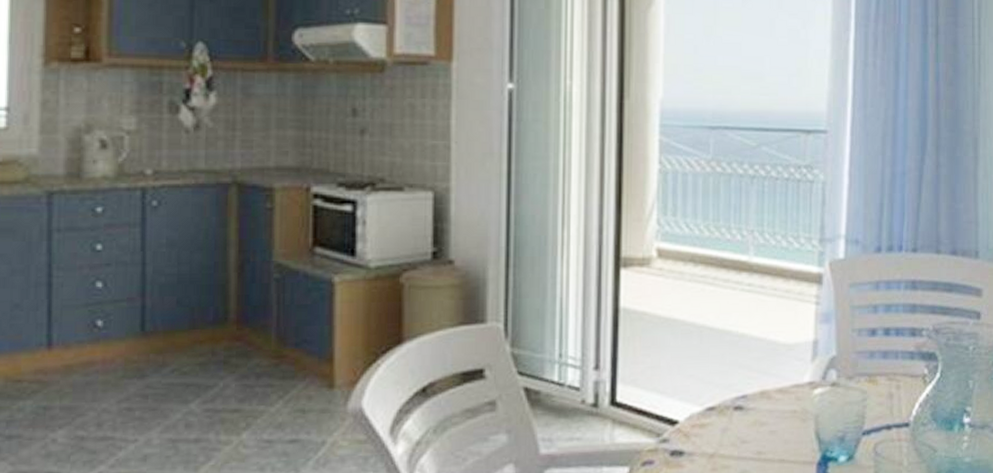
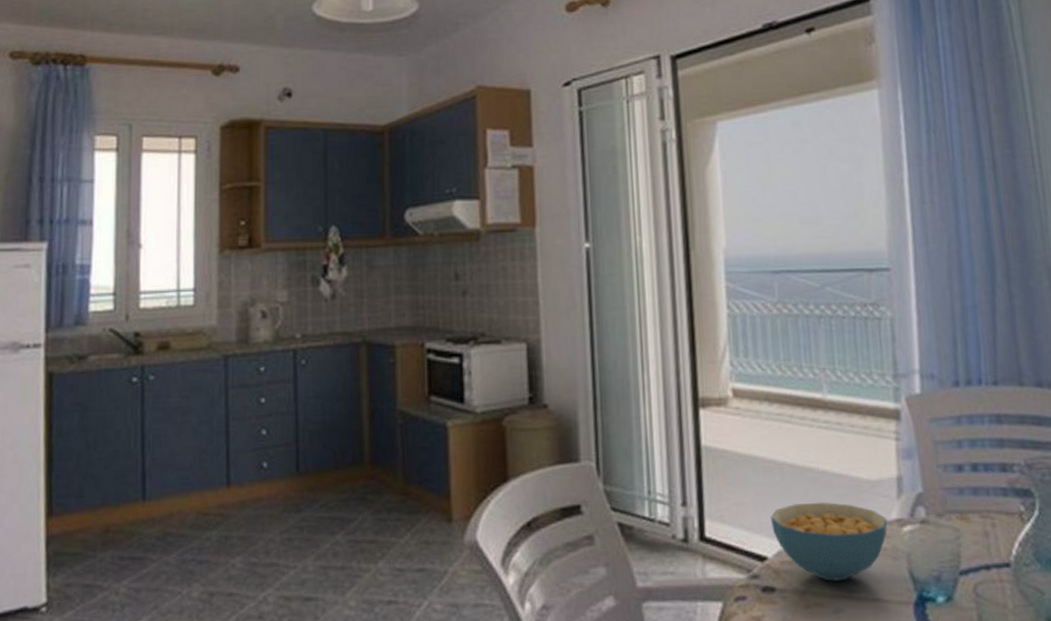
cereal bowl: none [685,365,800,444] -> present [770,502,888,581]

